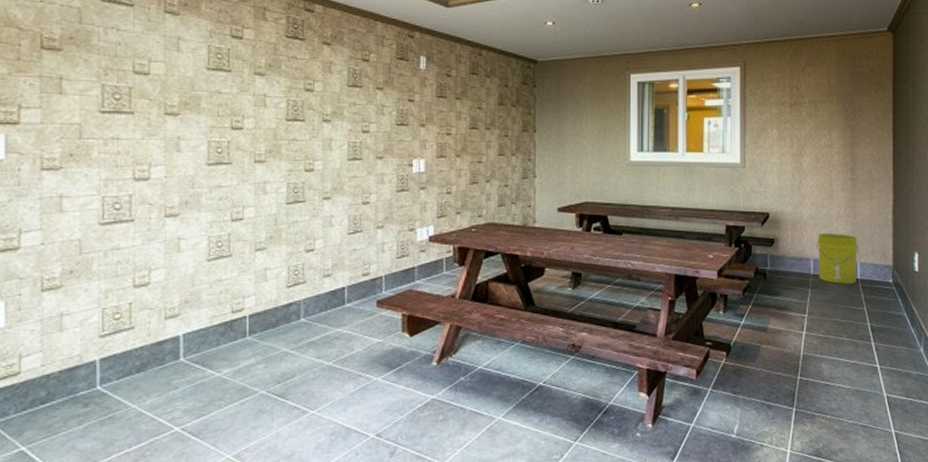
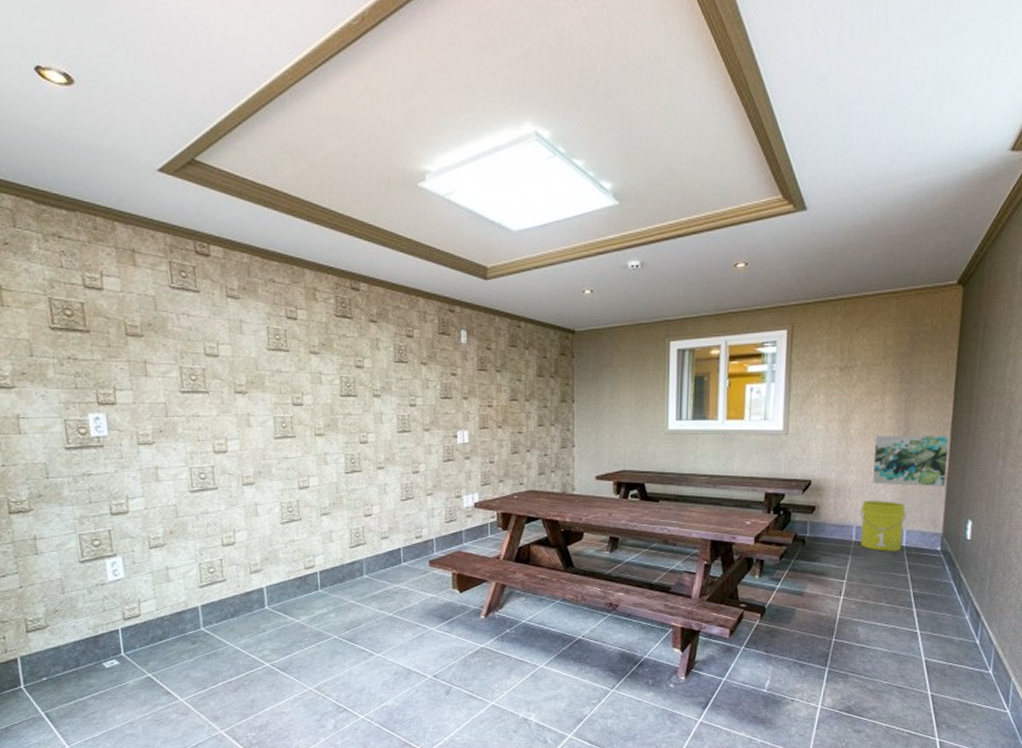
wall art: none [826,169,892,220] -> present [873,435,949,487]

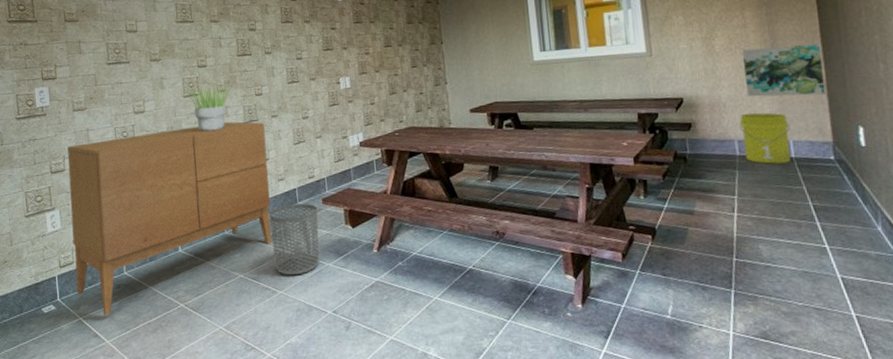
sideboard: none [131,471,371,673] -> present [67,121,272,316]
potted plant: none [276,430,333,480] -> present [185,86,233,132]
waste bin: none [369,564,424,639] -> present [269,203,320,276]

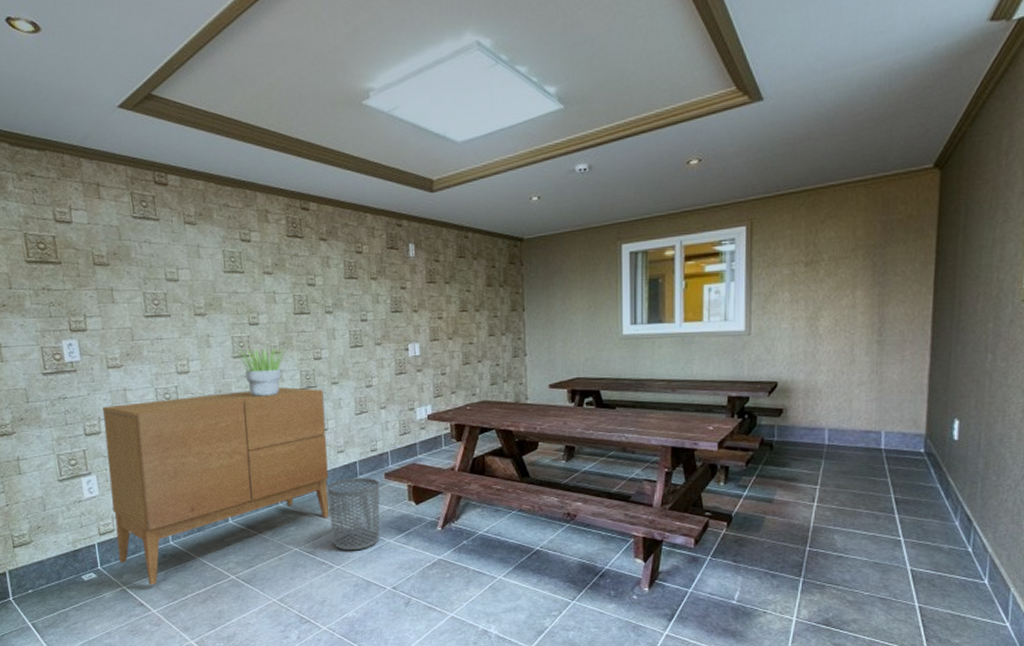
bucket: present [739,112,791,164] -> none [832,401,884,455]
wall art: present [743,44,826,97] -> none [845,330,930,385]

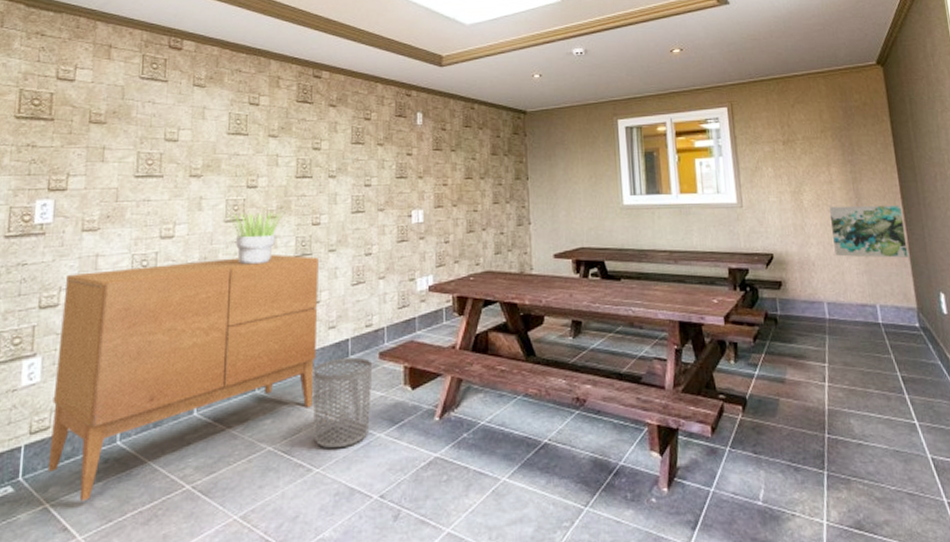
wall art: none [845,330,930,385] -> present [830,205,909,258]

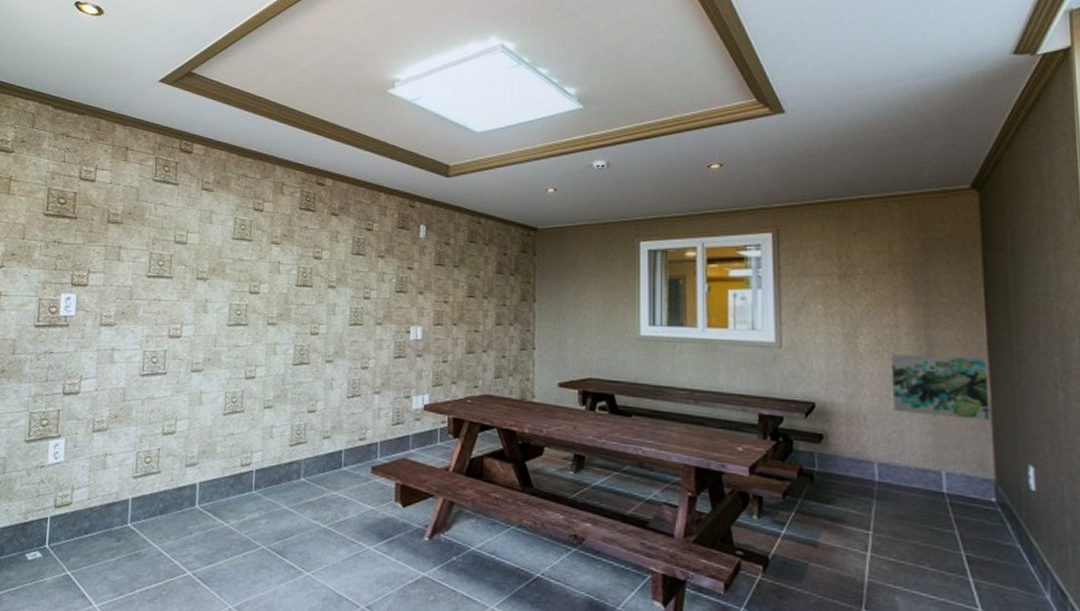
sideboard: present [47,255,319,502] -> none [69,361,316,574]
potted plant: present [227,212,286,265] -> none [230,318,285,370]
waste bin: present [312,357,373,449] -> none [305,468,365,556]

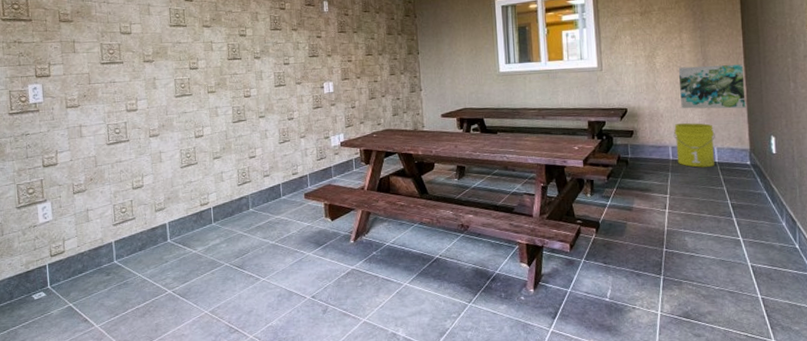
bucket: none [881,432,943,499] -> present [673,123,715,168]

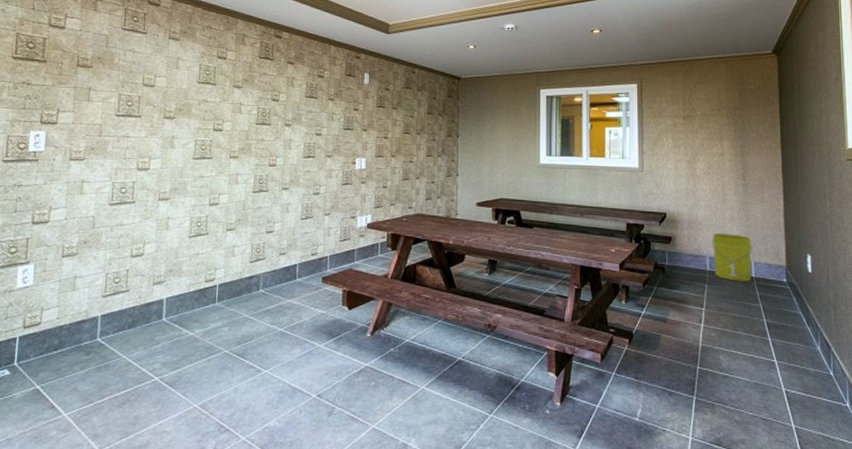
wall art: present [679,64,746,109] -> none [719,175,783,223]

